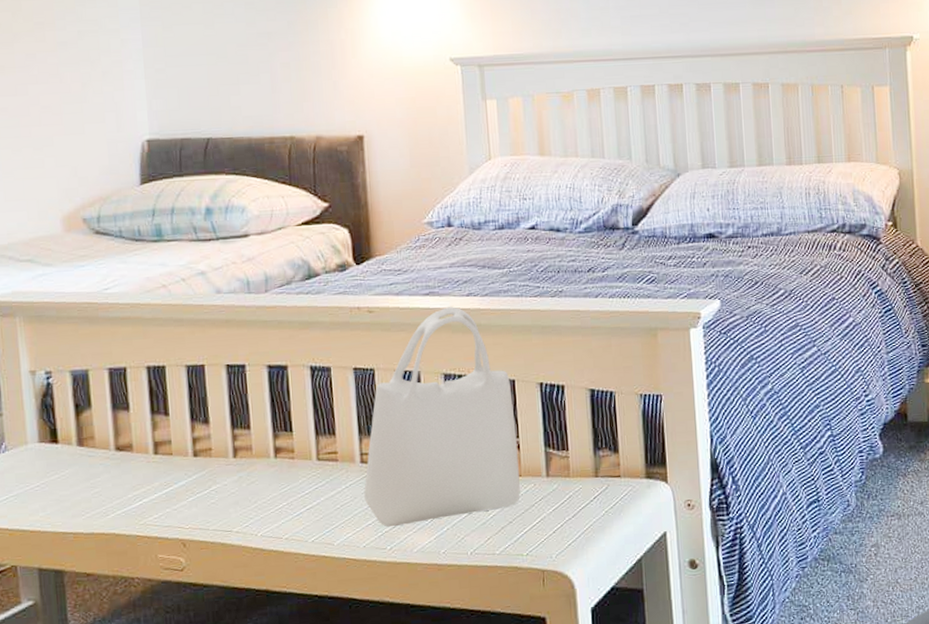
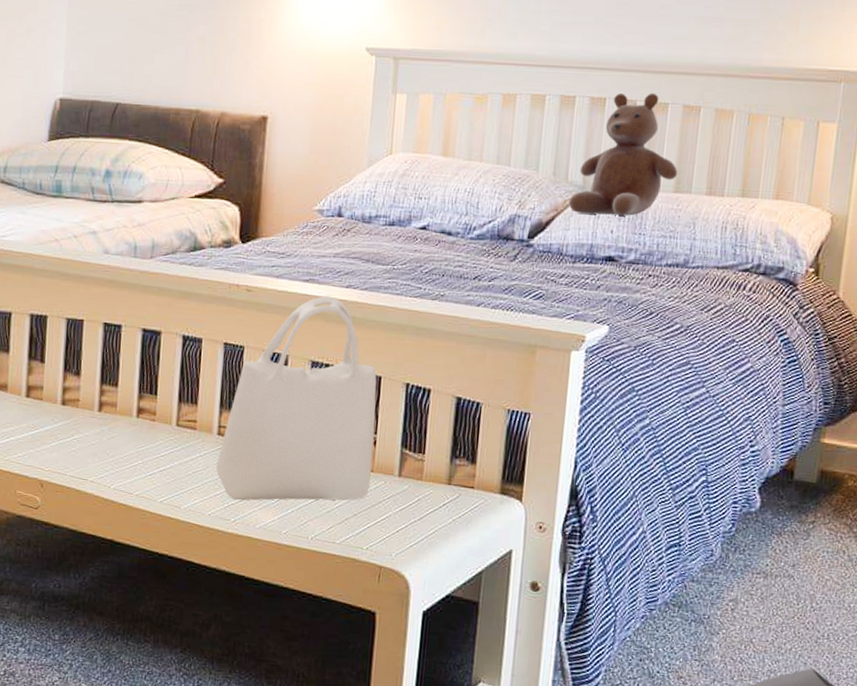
teddy bear: none [664,74,759,196] -> present [568,93,678,216]

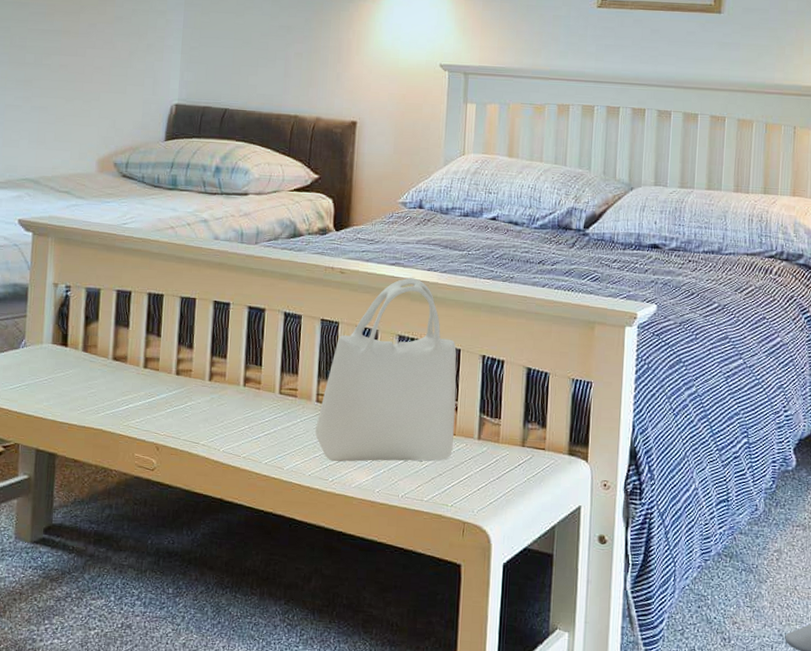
teddy bear: present [568,93,678,216] -> none [617,105,709,210]

